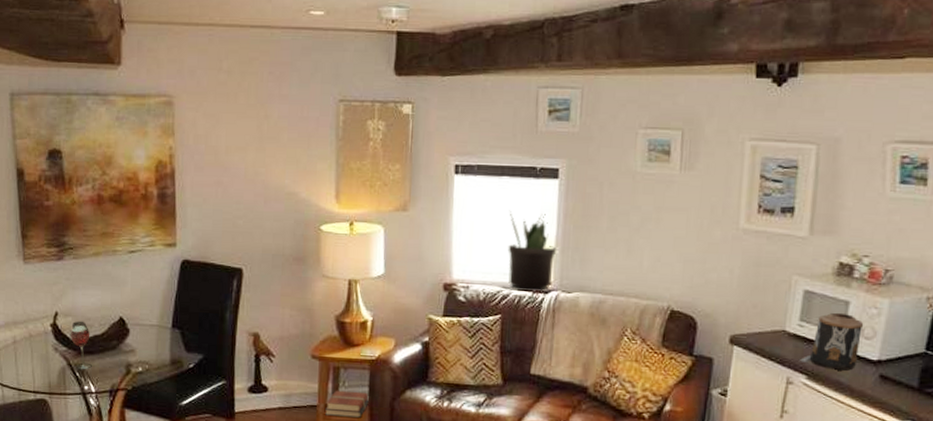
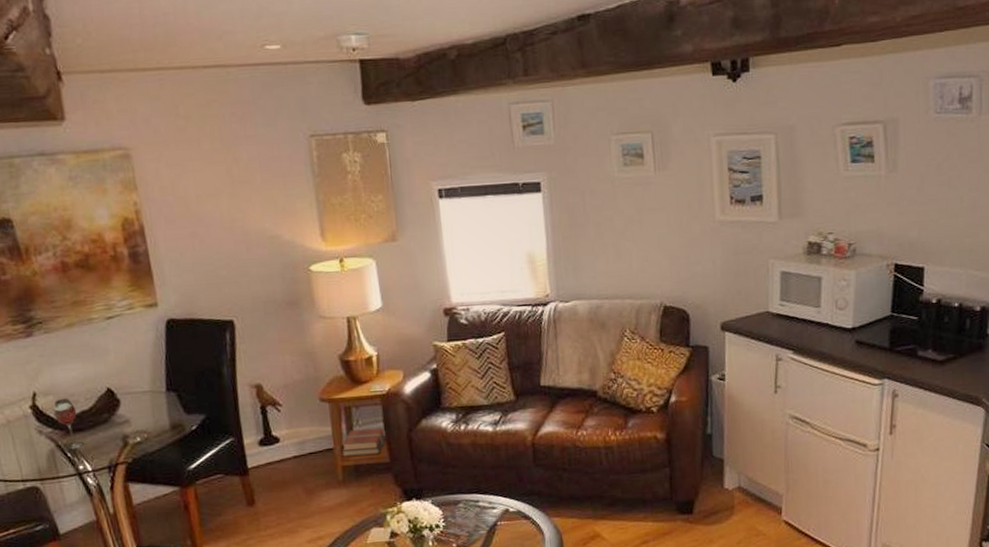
planter: present [508,211,556,289] -> none [499,228,549,304]
canister: present [798,312,864,371] -> none [784,288,837,342]

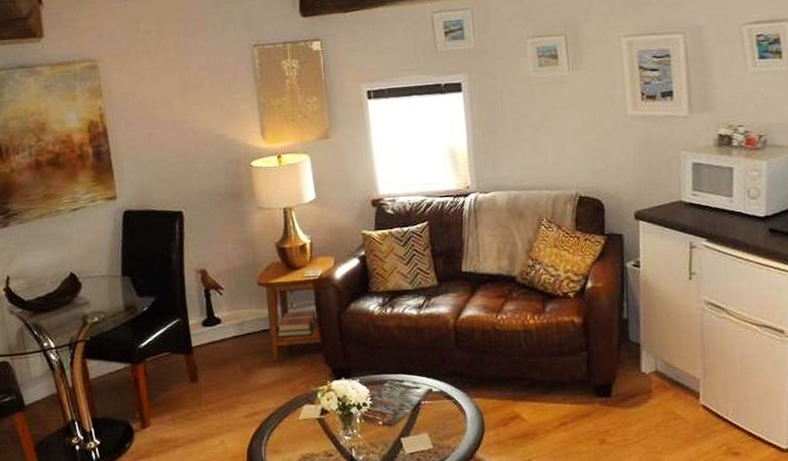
wineglass: present [53,398,84,450] -> none [23,281,49,328]

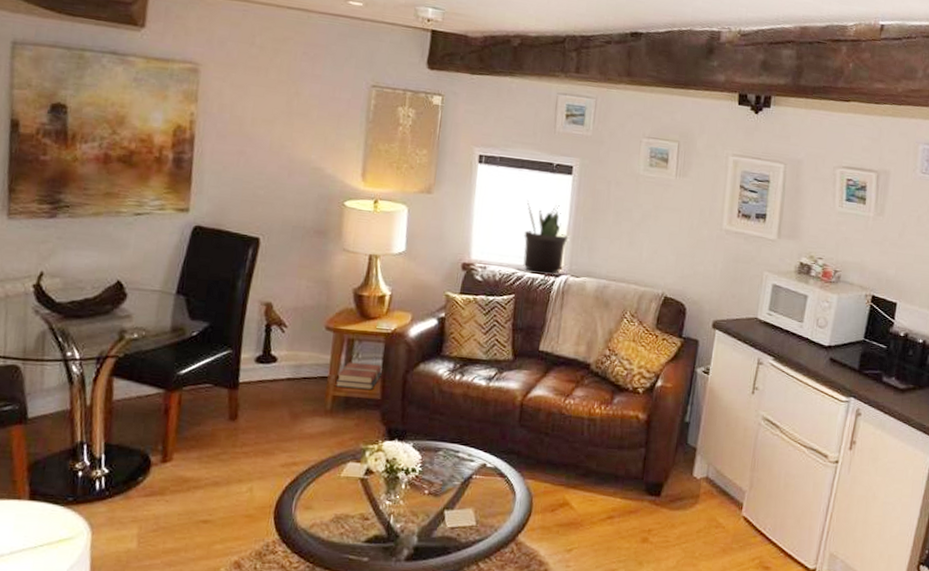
planter: none [423,125,469,195] -> present [523,201,567,273]

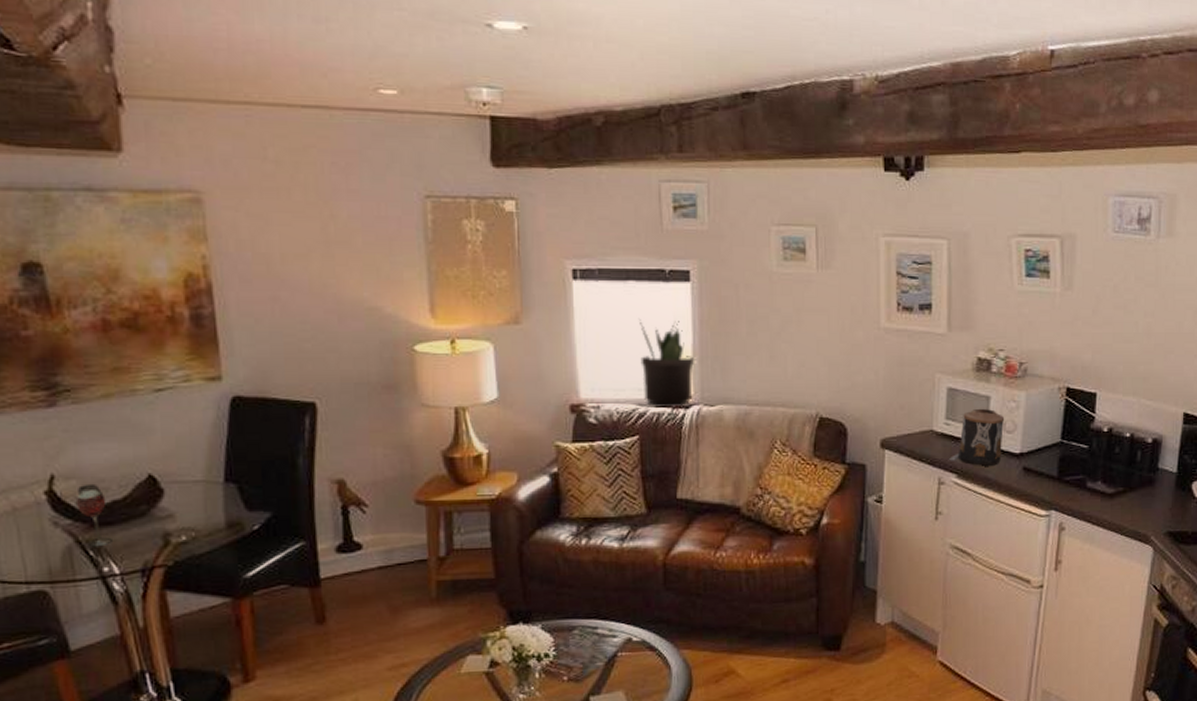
wineglass: none [55,282,80,335] -> present [75,483,112,547]
books: present [336,362,382,390] -> none [438,537,491,570]
canister: none [767,304,818,354] -> present [948,408,1005,466]

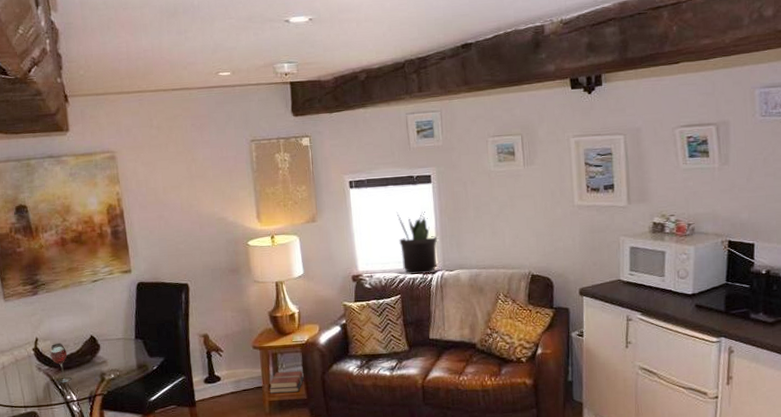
books: none [438,537,491,570] -> present [269,370,304,393]
canister: present [948,408,1005,466] -> none [633,261,678,306]

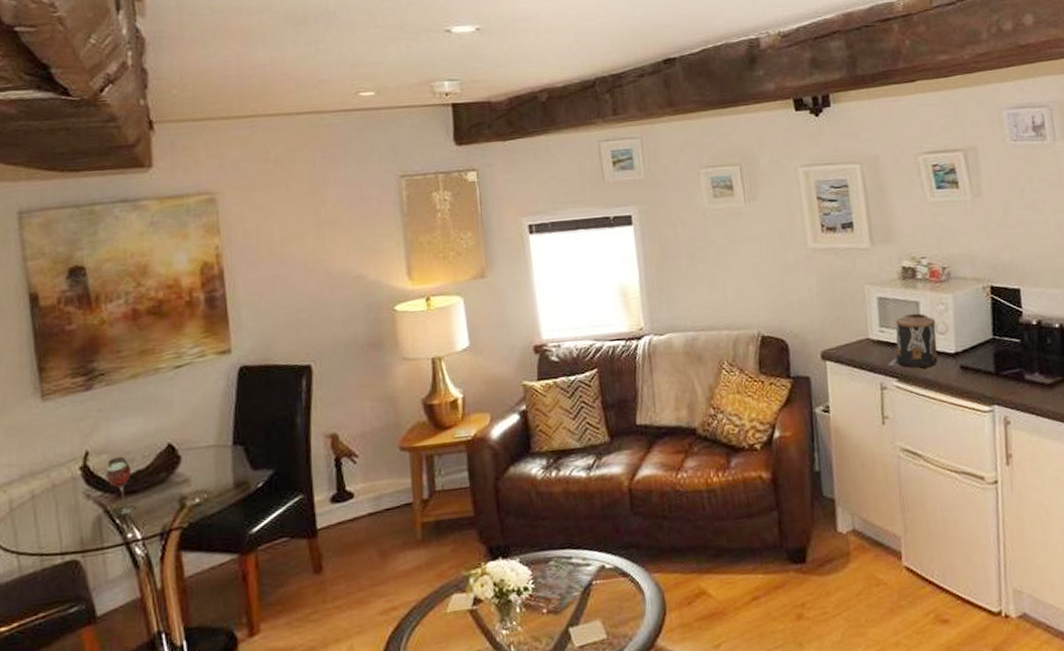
books: present [269,370,304,393] -> none [422,477,470,512]
planter: present [397,212,437,272] -> none [590,261,642,339]
canister: none [633,261,678,306] -> present [887,313,938,369]

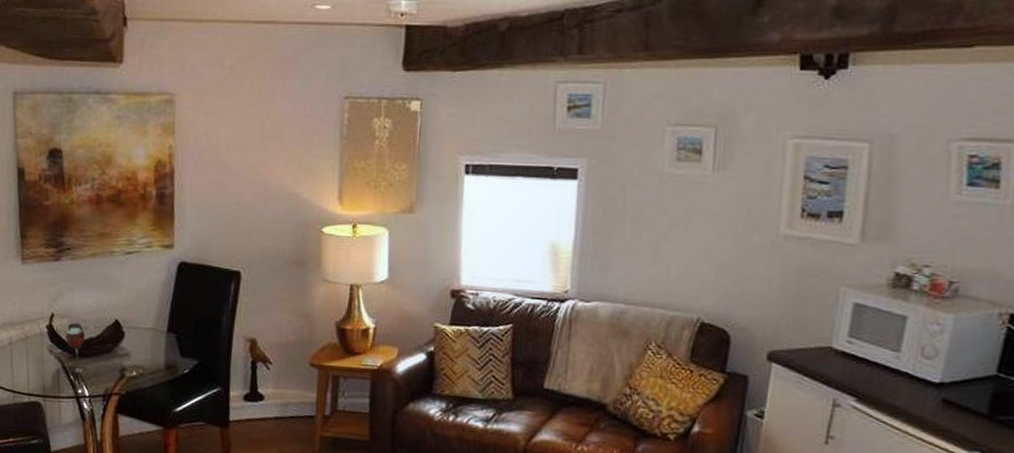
canister: present [887,313,938,369] -> none [847,328,924,394]

